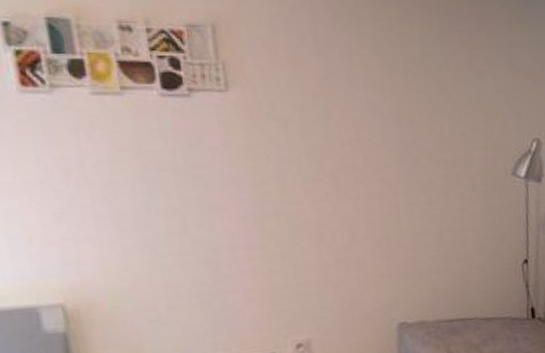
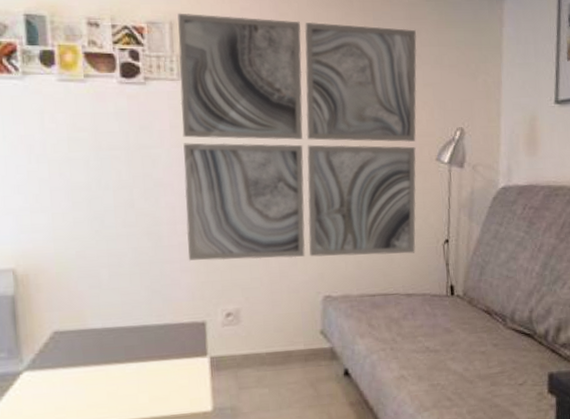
wall art: none [220,13,493,290] -> present [177,13,417,261]

